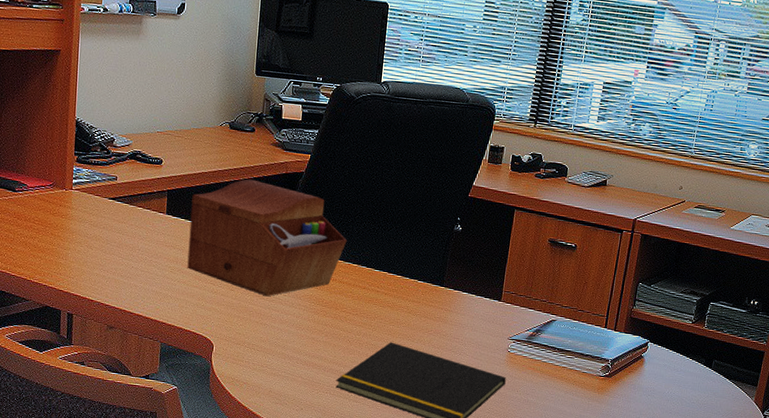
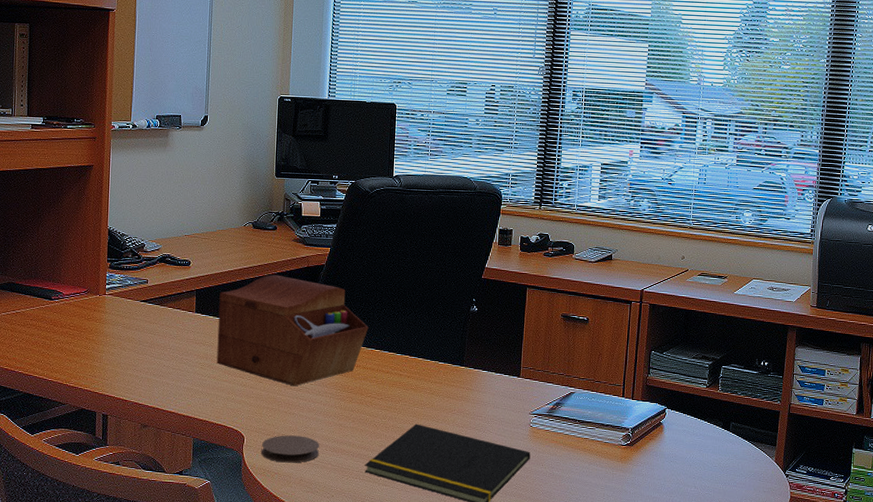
coaster: none [230,345,290,374] -> present [261,435,319,463]

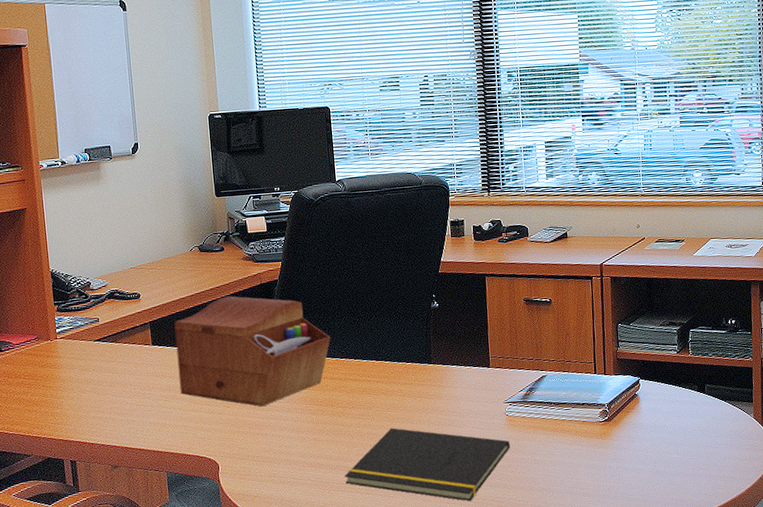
coaster: present [261,435,319,463] -> none [237,455,297,485]

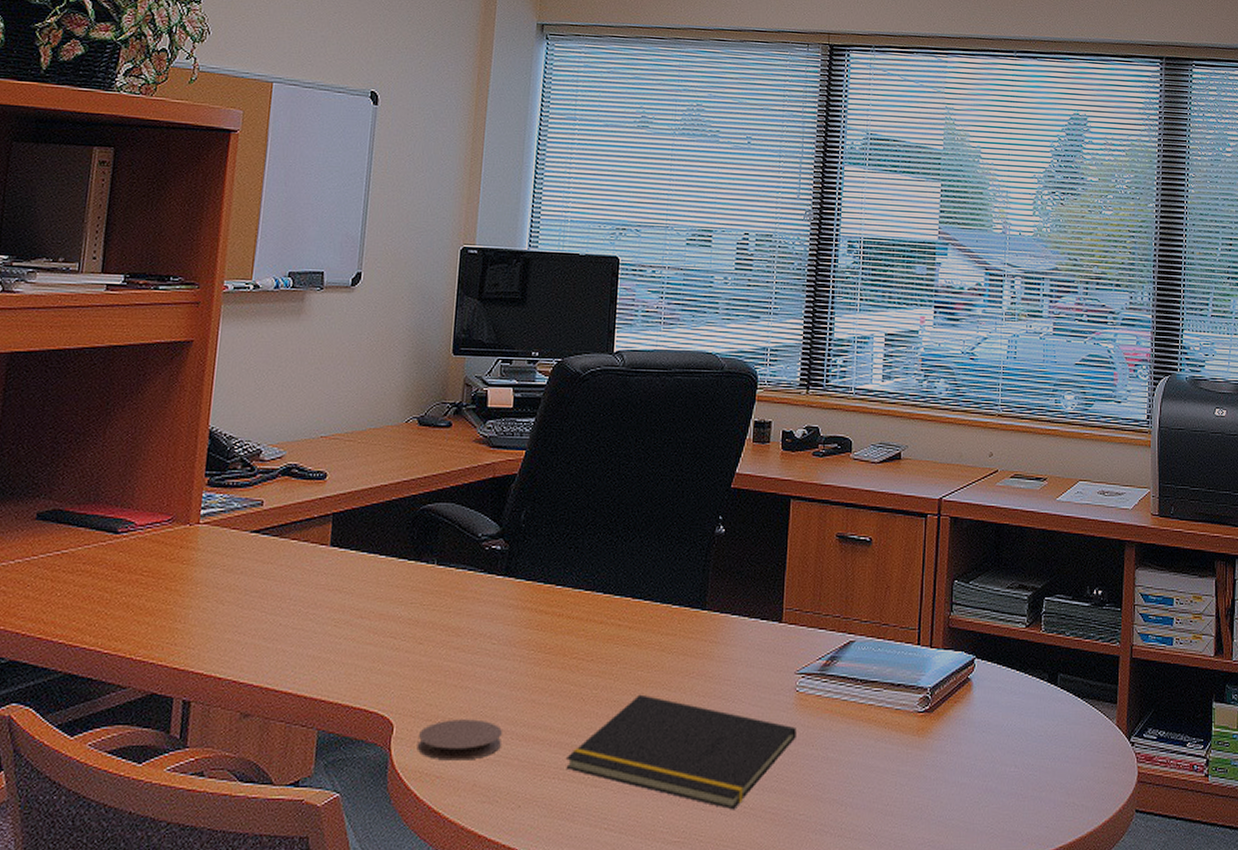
sewing box: present [174,296,331,407] -> none [357,489,576,648]
coaster: none [237,455,297,485] -> present [417,719,502,761]

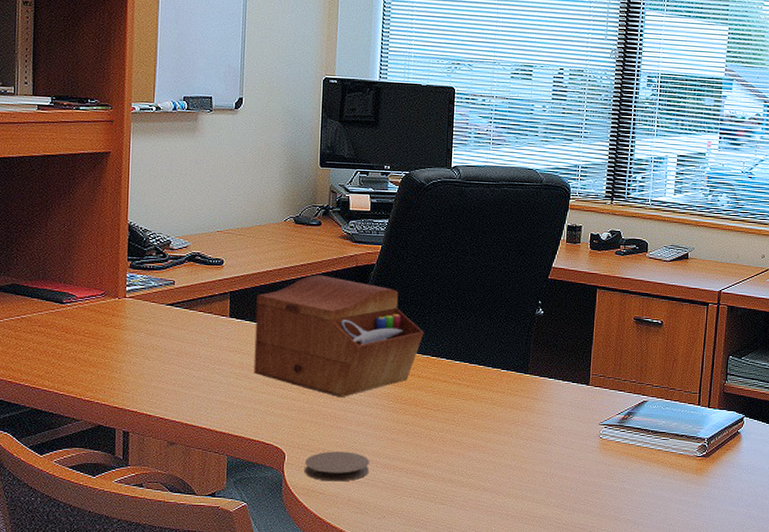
sewing box: none [357,489,576,648] -> present [253,275,424,398]
notepad: present [566,694,797,810] -> none [420,436,600,525]

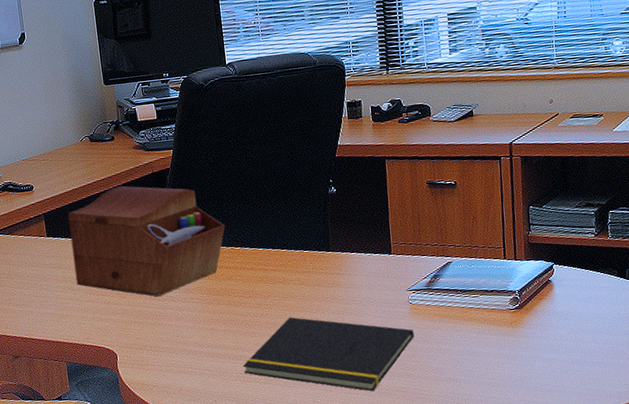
coaster: present [304,451,369,482] -> none [135,345,195,375]
notepad: none [420,436,600,525] -> present [243,317,414,392]

